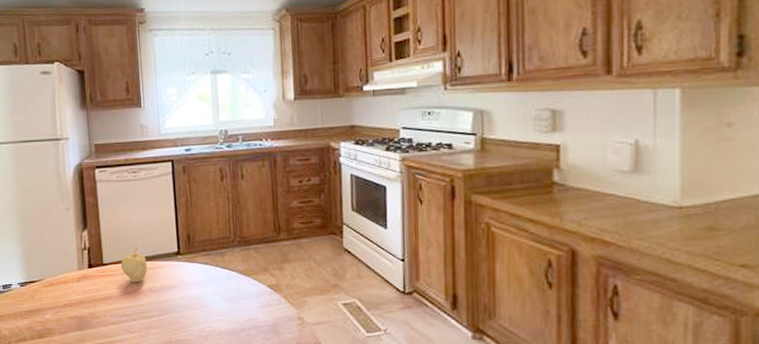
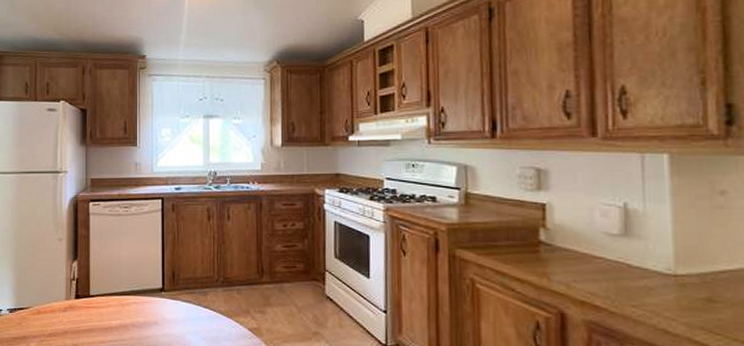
fruit: present [120,246,148,283] -> none [106,280,132,317]

